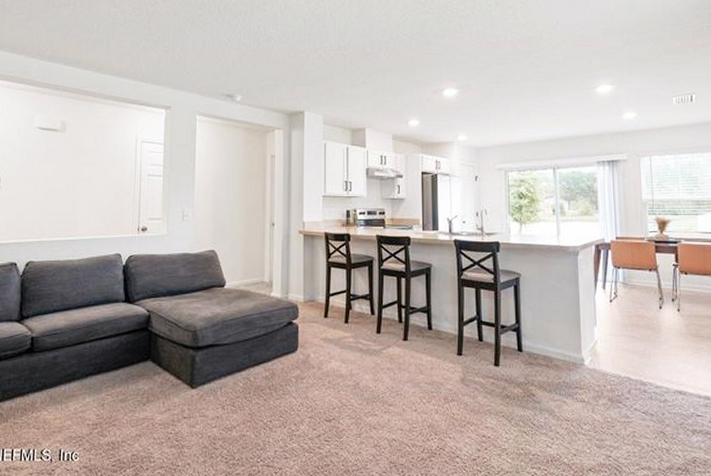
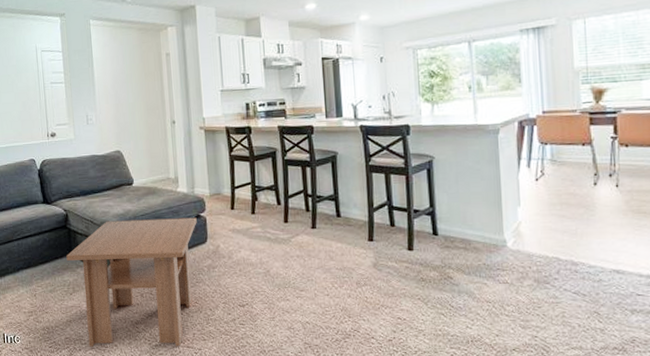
coffee table: none [143,324,289,466] -> present [66,217,197,347]

